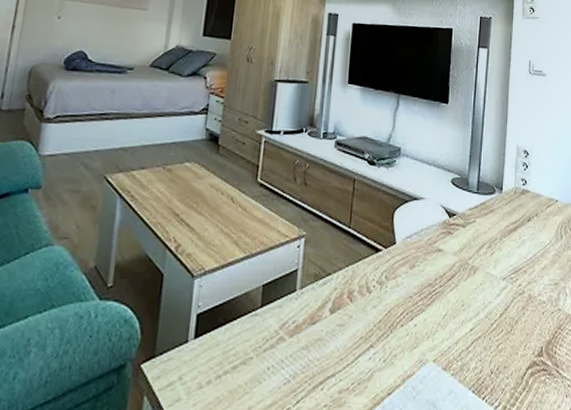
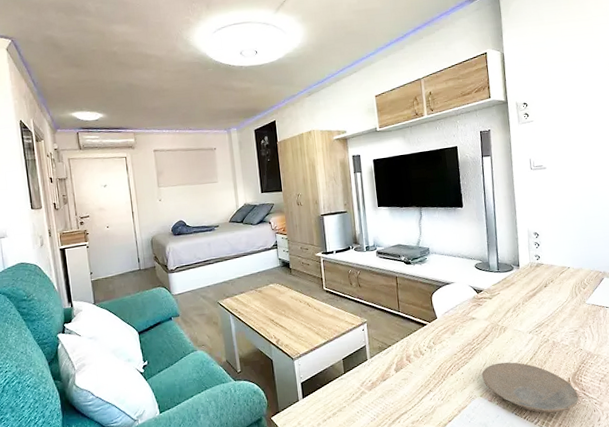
plate: none [439,315,550,395] -> present [482,362,579,414]

